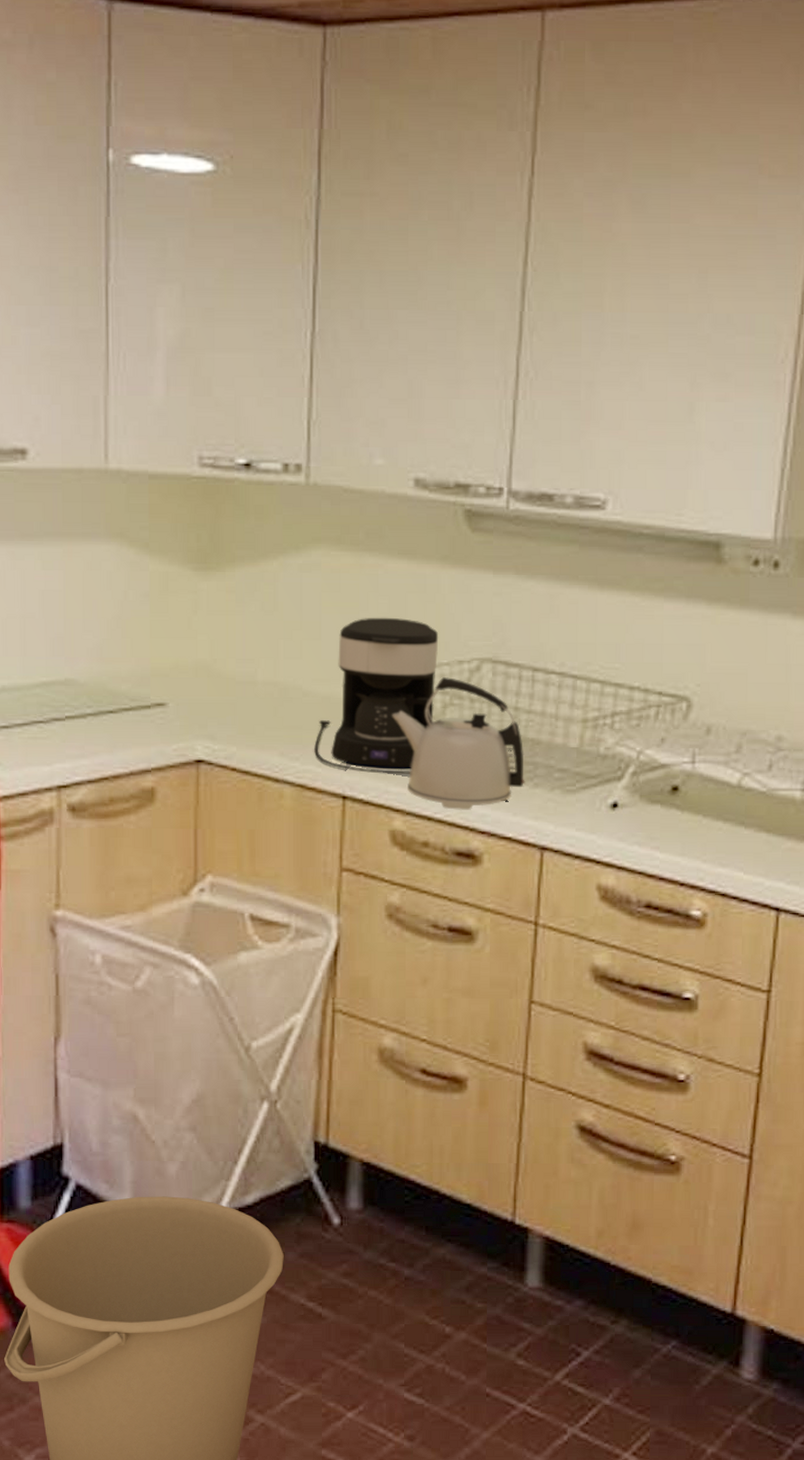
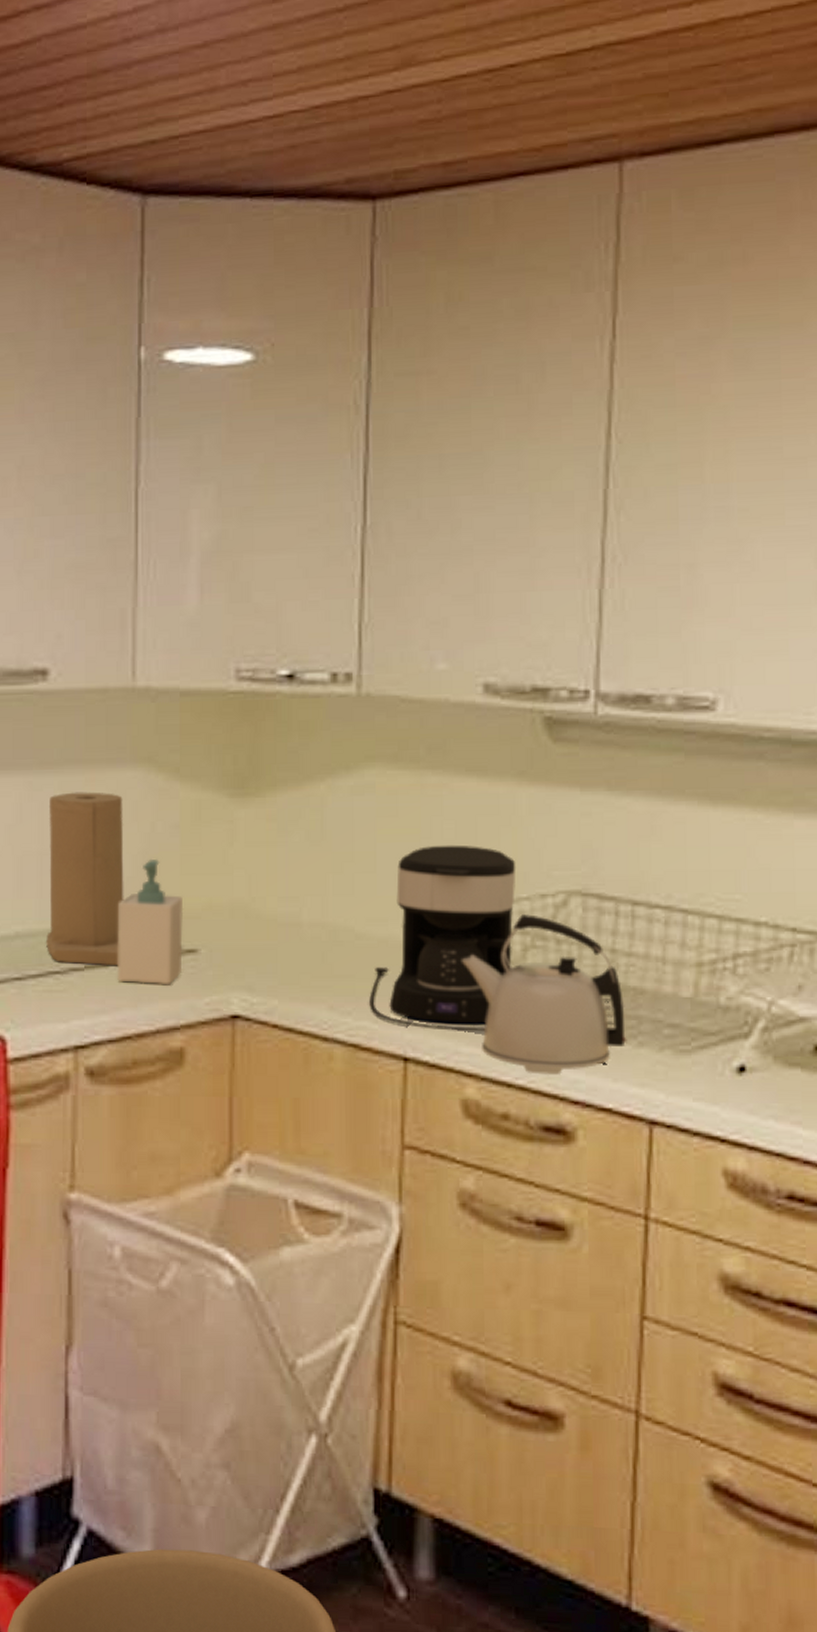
paper towel: none [29,562,100,717] -> present [45,792,124,966]
soap bottle: none [95,623,154,733] -> present [117,858,184,984]

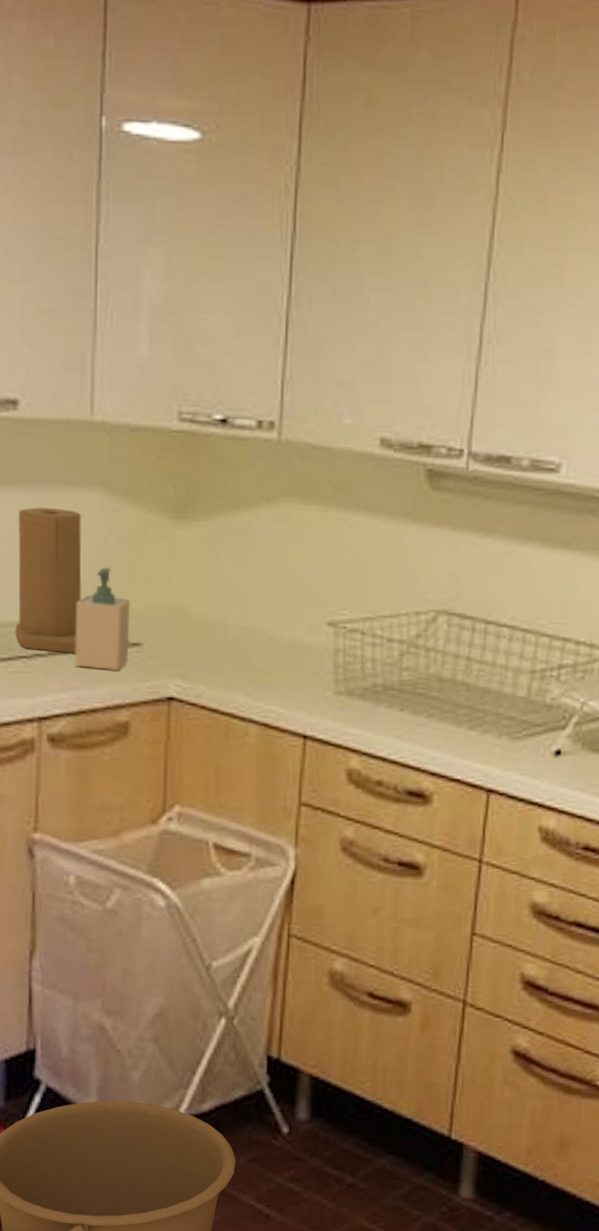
coffee maker: present [369,844,516,1033] -> none [278,568,399,718]
kettle: present [461,914,627,1076] -> none [351,627,475,753]

